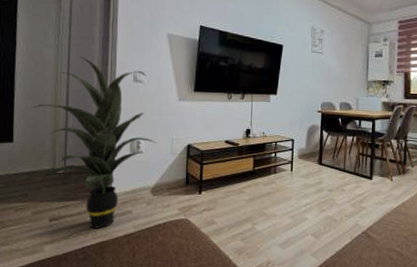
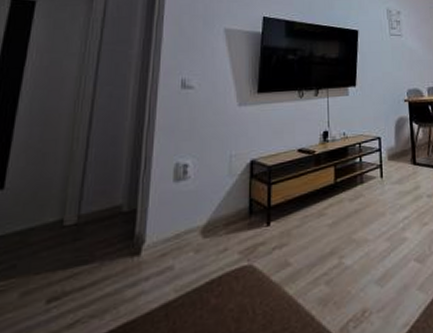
indoor plant: present [31,56,158,229] -> none [38,64,211,304]

